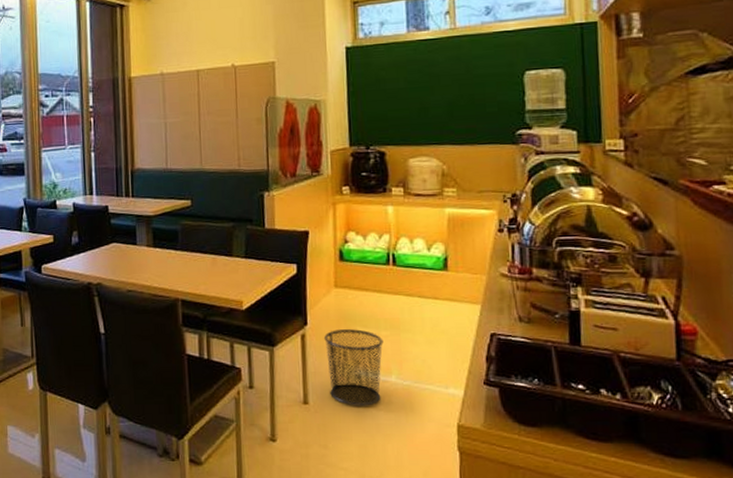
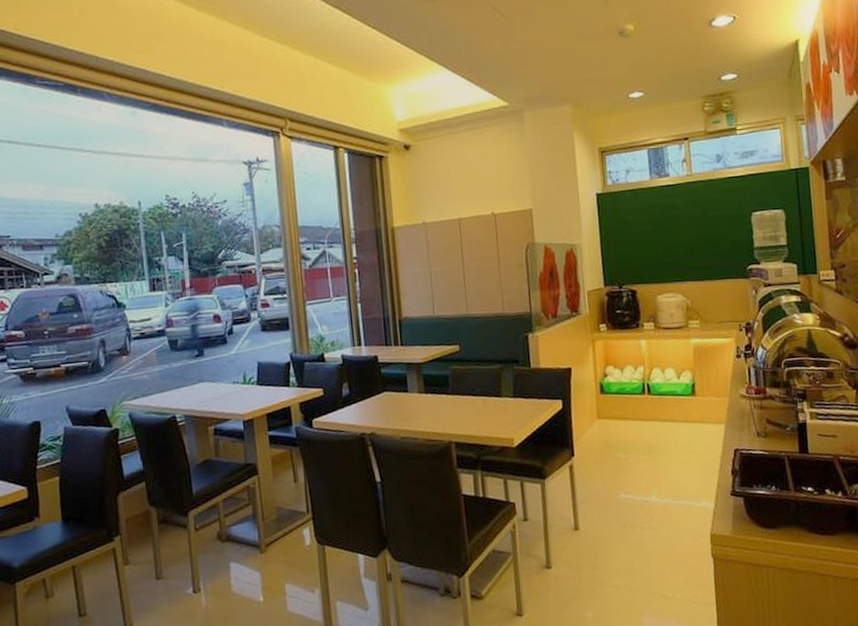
waste bin: present [323,329,384,406] -> none [589,456,644,528]

